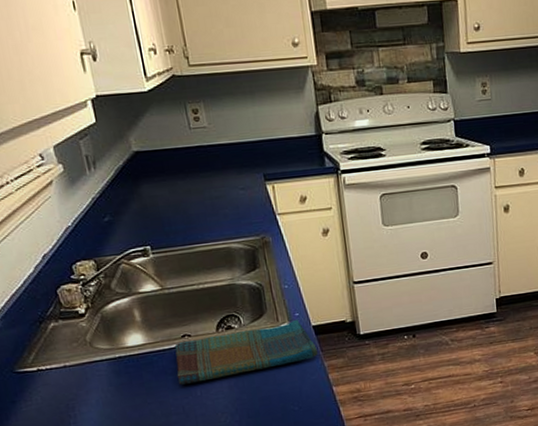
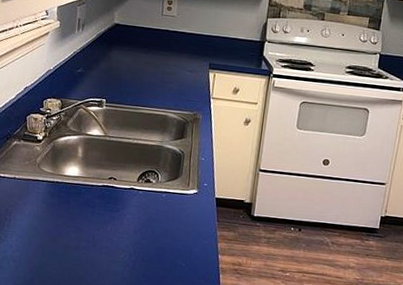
dish towel: present [174,319,318,385] -> none [95,182,215,225]

